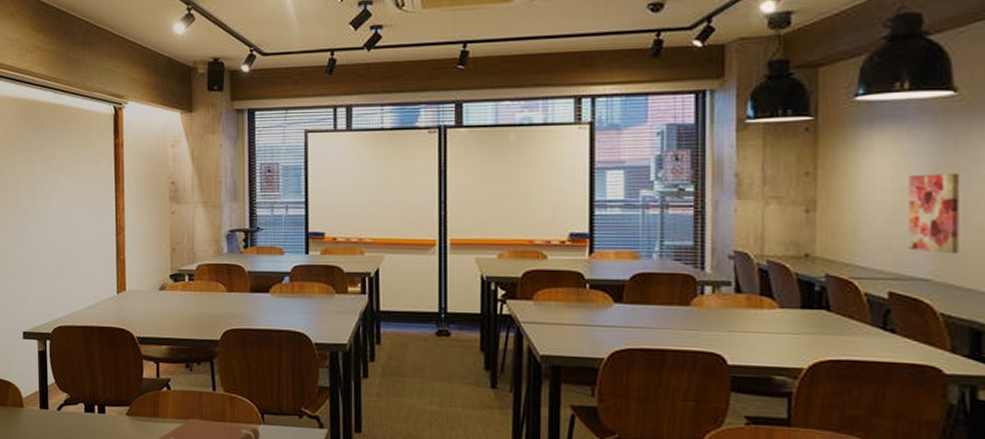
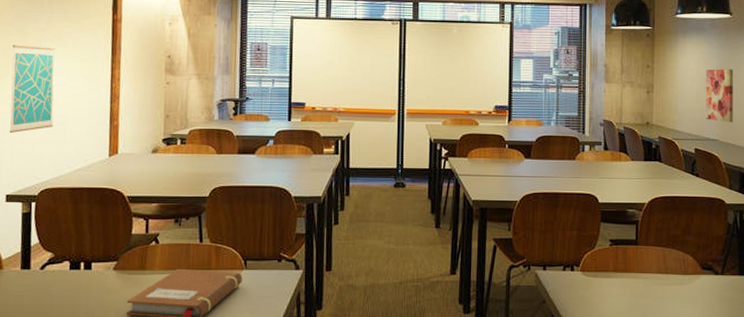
wall art: none [22,176,63,268] -> present [9,45,55,133]

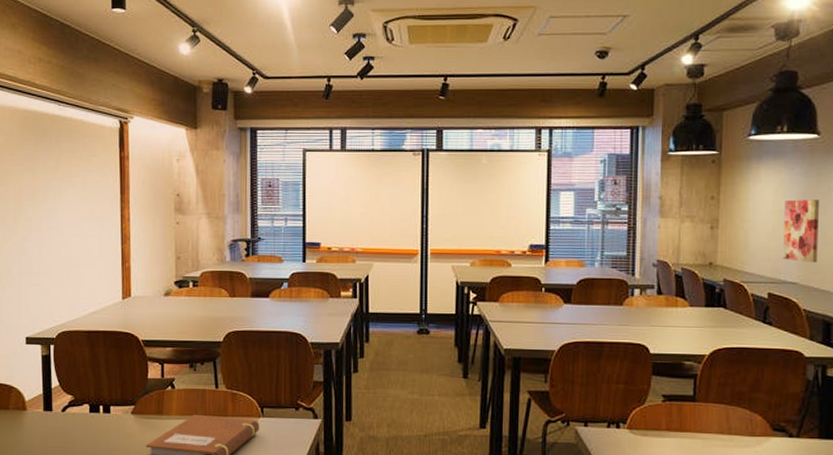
wall art: present [9,45,55,133] -> none [24,185,68,275]

